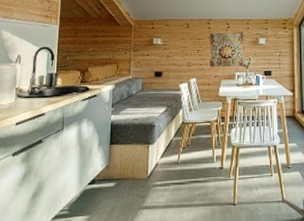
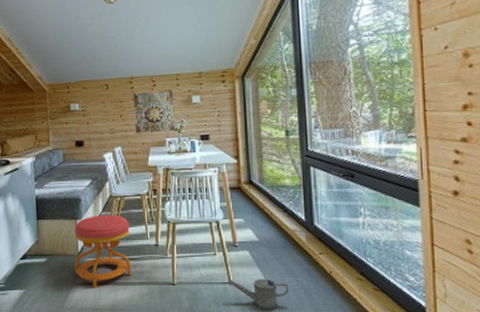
stool: none [143,139,198,210] -> present [74,214,131,287]

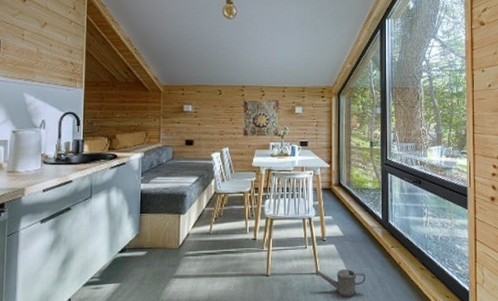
stool: present [74,214,131,287] -> none [174,209,231,279]

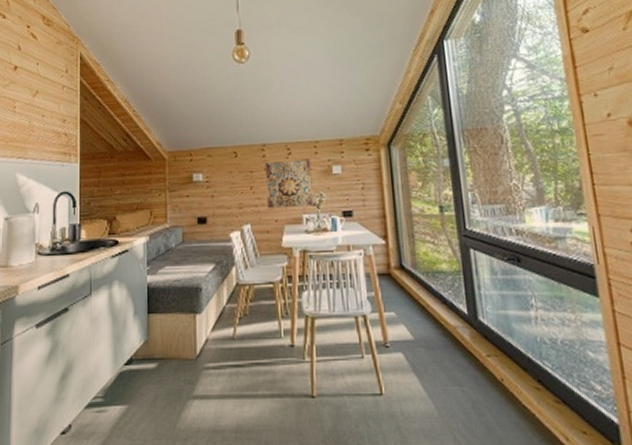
watering can: present [316,268,366,297] -> none [379,387,454,429]

